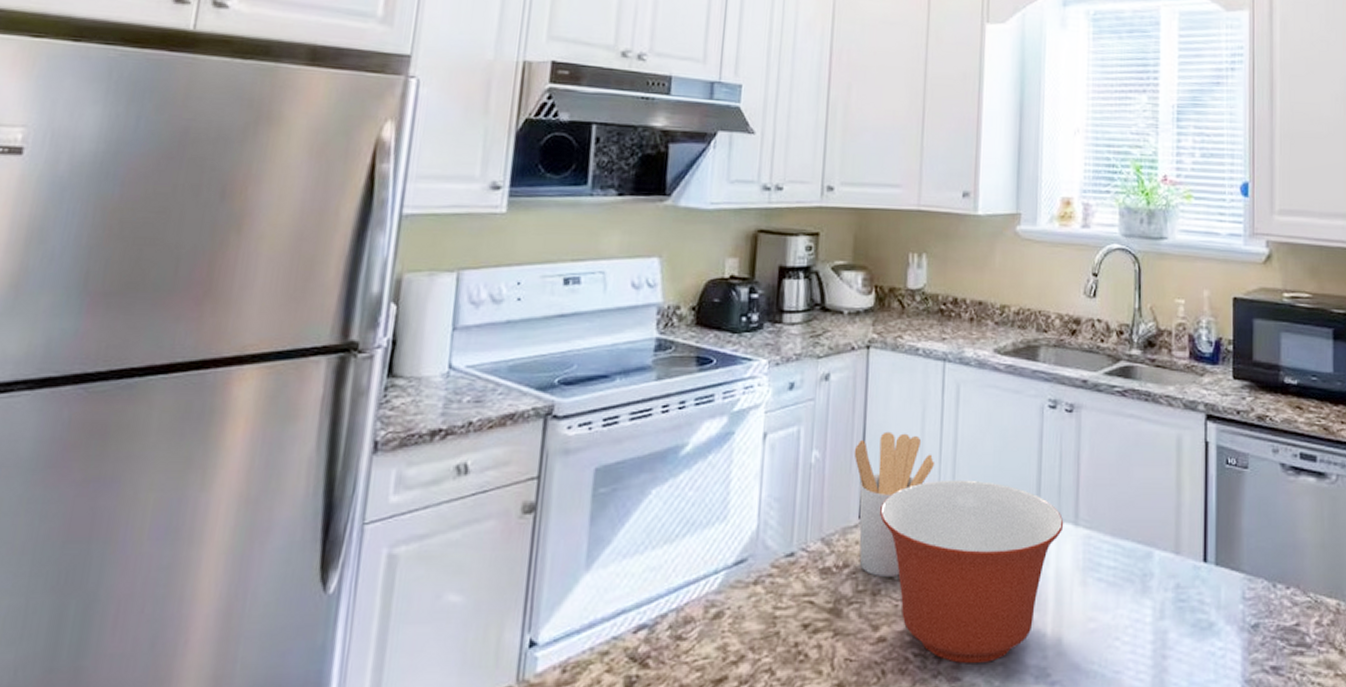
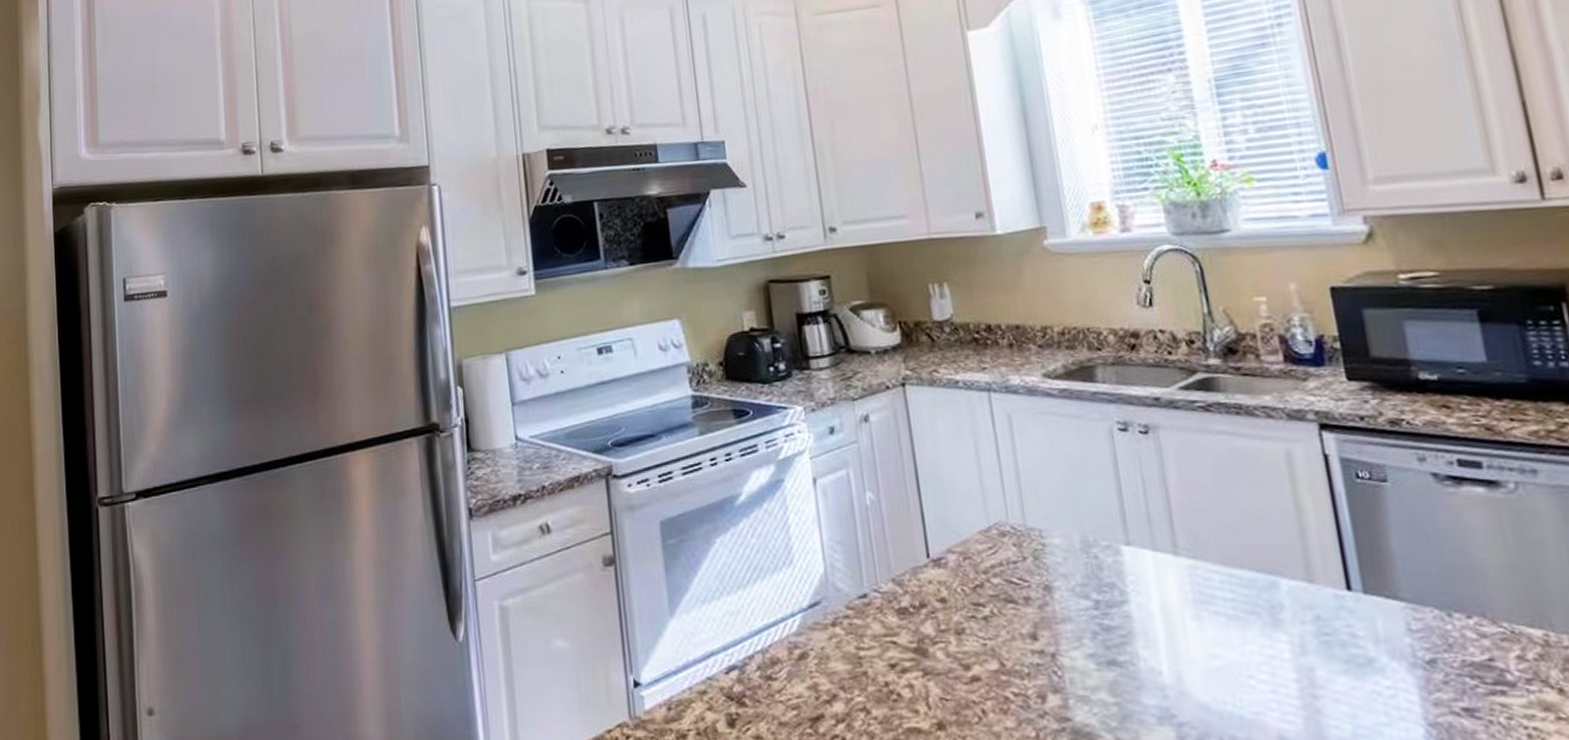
utensil holder: present [853,431,935,576] -> none [908,468,1000,615]
mixing bowl: present [880,479,1064,664] -> none [948,513,1162,704]

